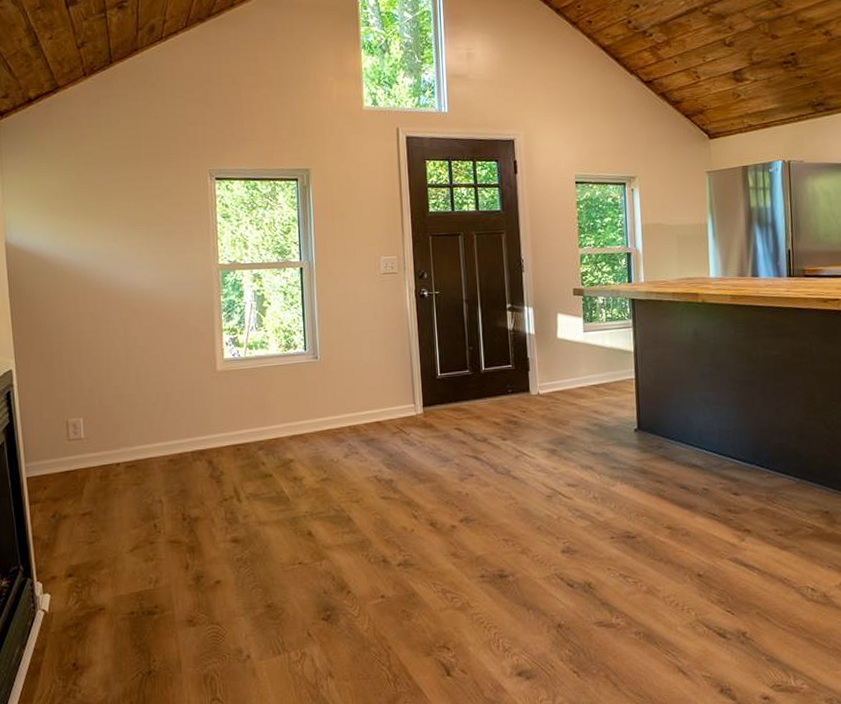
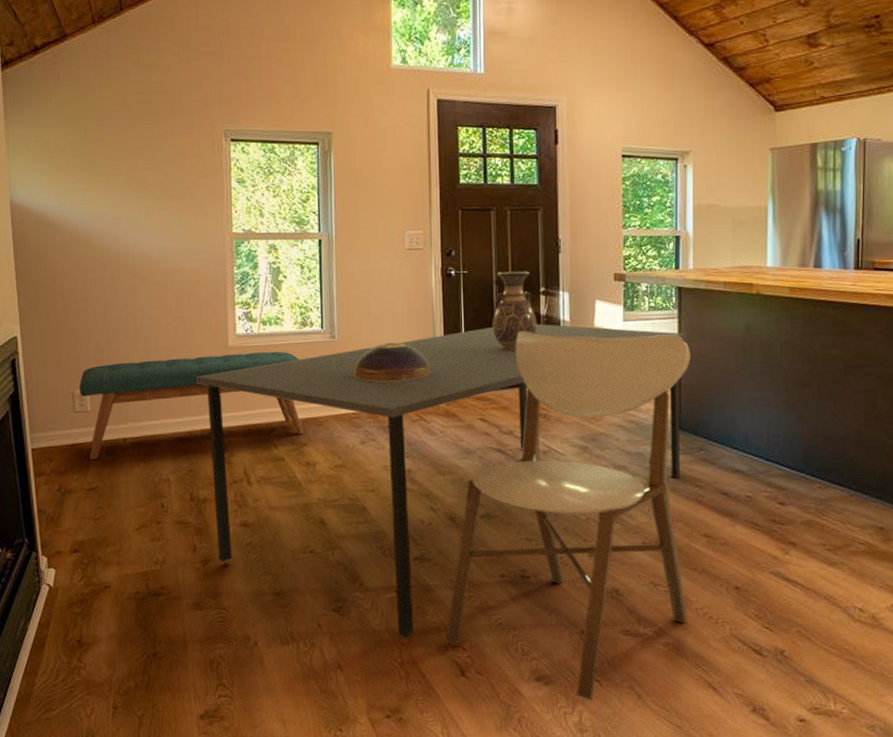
bench: none [73,373,290,485] -> present [79,351,303,459]
dining table: none [187,337,643,641] -> present [197,324,687,637]
decorative bowl: none [337,360,408,398] -> present [354,343,430,381]
dining chair: none [431,342,656,692] -> present [446,330,690,701]
vase: none [464,289,506,363] -> present [493,271,537,350]

